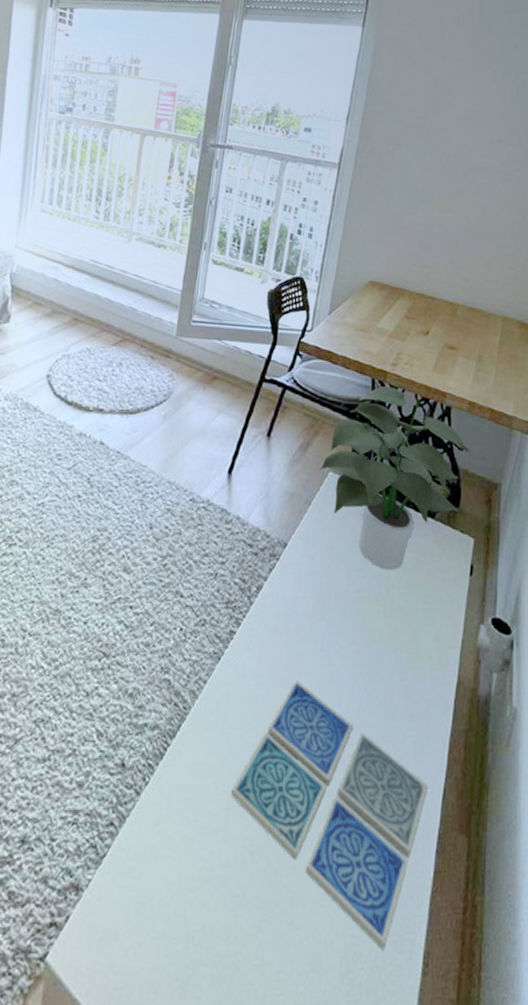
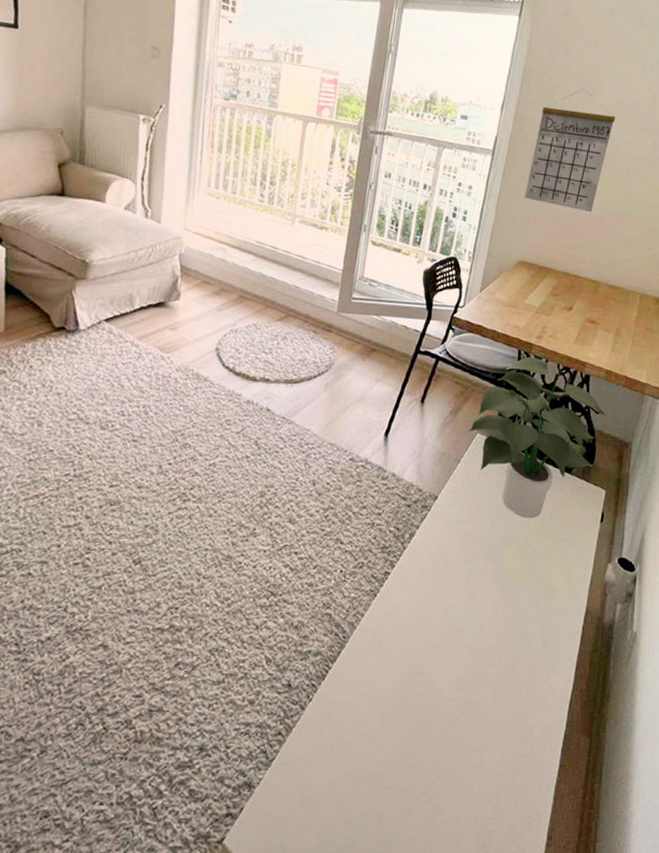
drink coaster: present [231,680,428,951] -> none [384,613,557,829]
calendar: none [373,101,467,229] -> present [524,89,616,213]

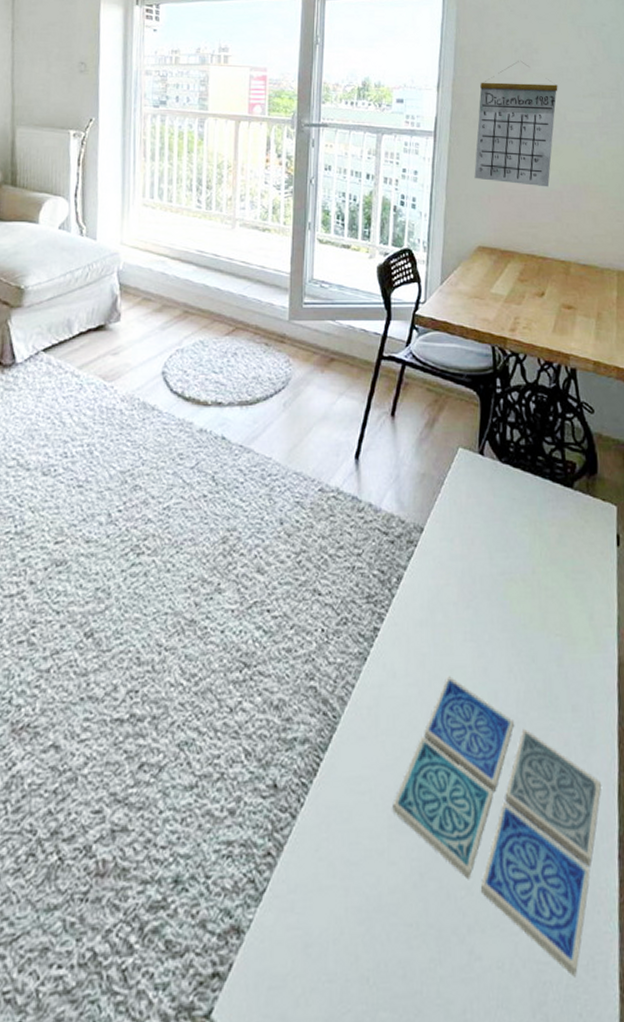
drink coaster: none [384,613,557,829] -> present [392,676,601,977]
potted plant: present [467,356,606,519] -> none [447,352,603,548]

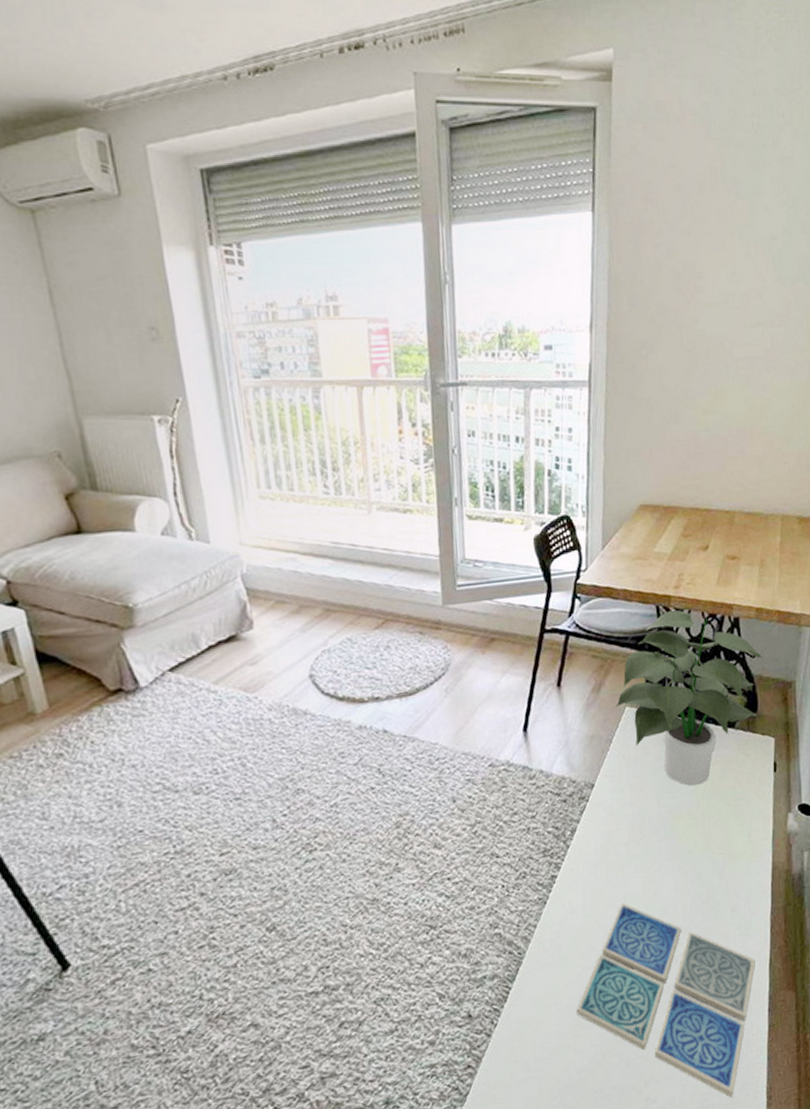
potted plant: none [447,352,603,548] -> present [614,610,763,786]
calendar: present [474,61,558,187] -> none [634,289,724,434]

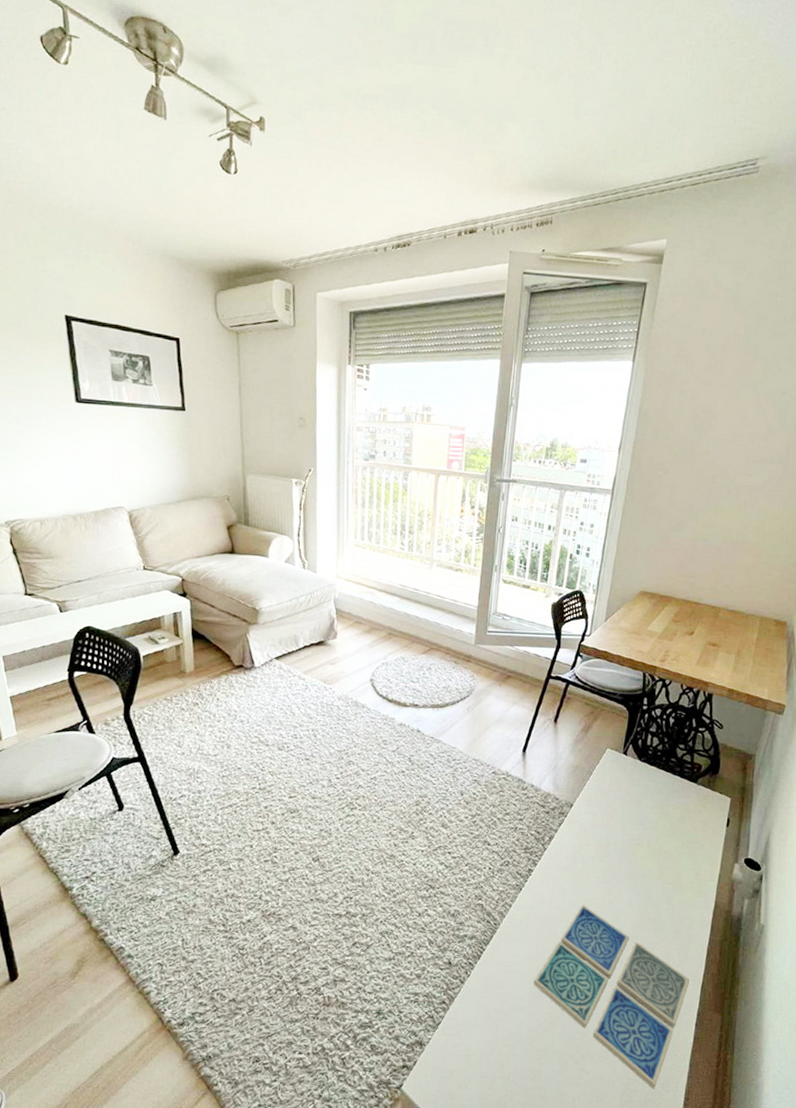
potted plant: present [614,610,763,786] -> none [598,678,730,824]

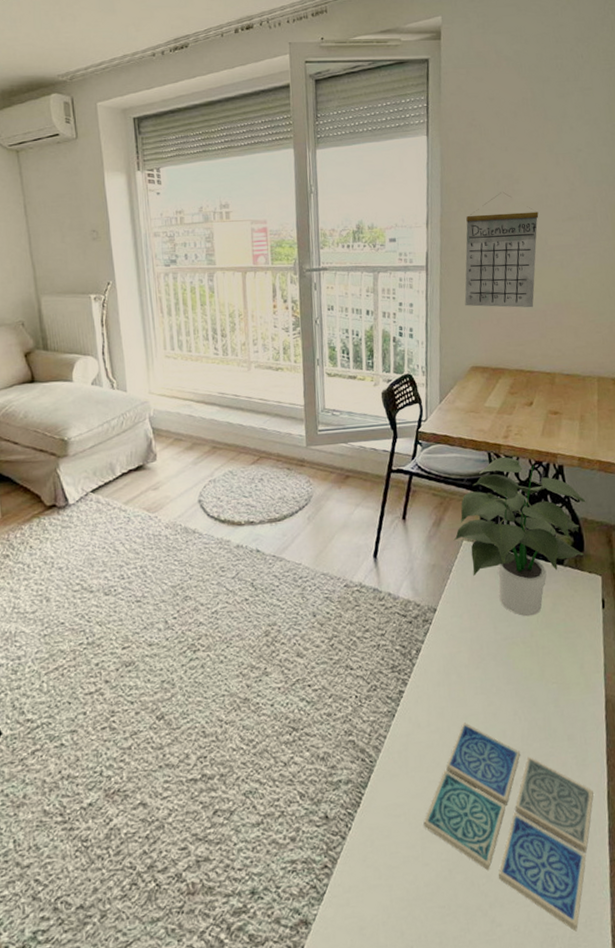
potted plant: none [598,678,730,824] -> present [453,457,587,617]
calendar: none [644,426,731,543] -> present [464,192,539,308]

